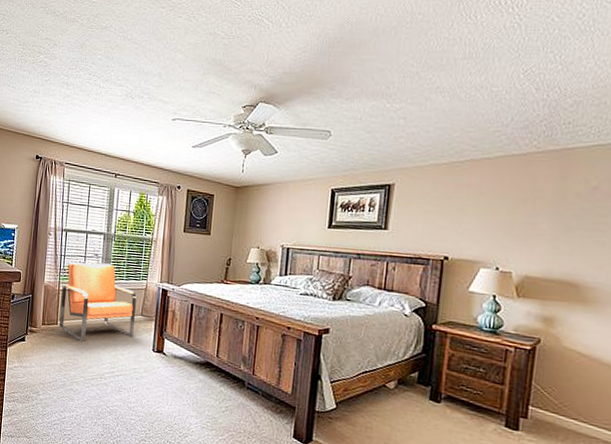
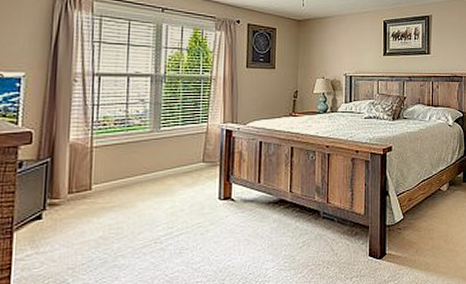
armchair: present [59,262,137,342] -> none [94,109,196,204]

